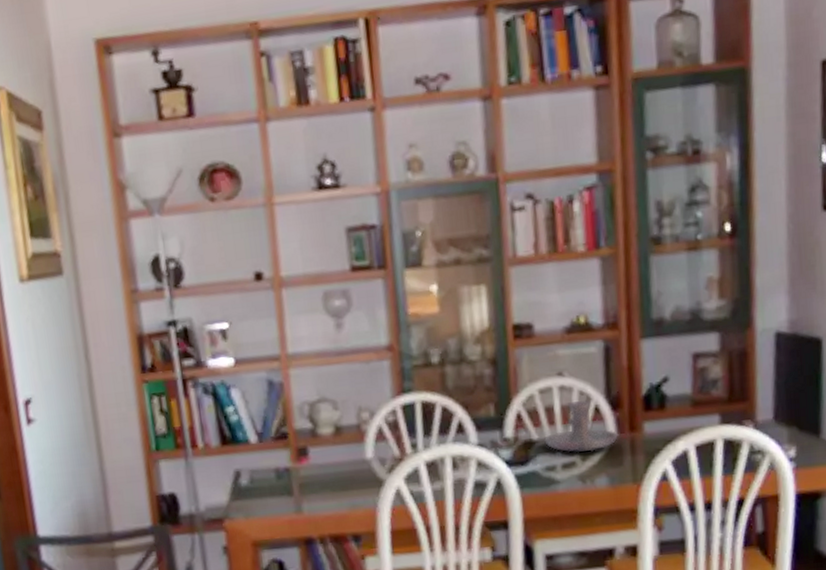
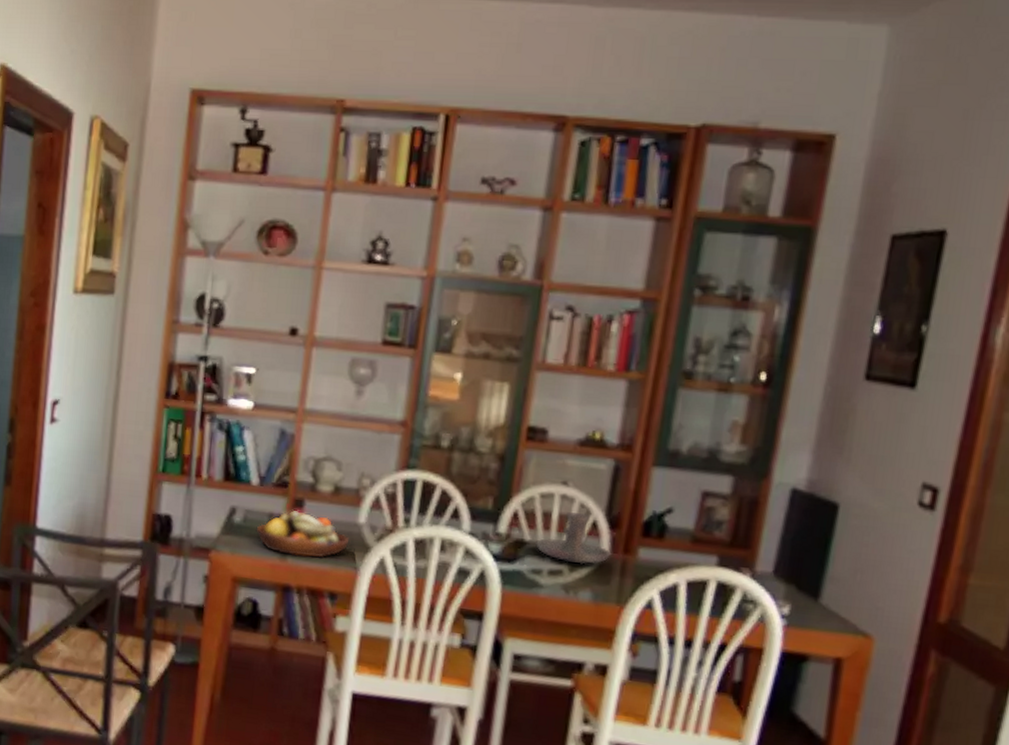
fruit bowl: none [265,459,362,507] -> present [256,509,349,558]

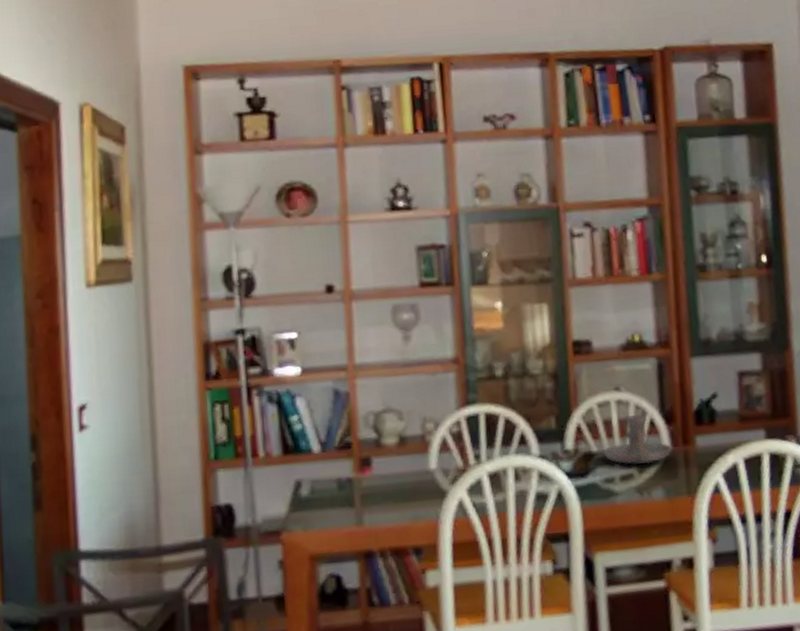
fruit bowl: present [256,509,349,558] -> none [326,469,425,519]

